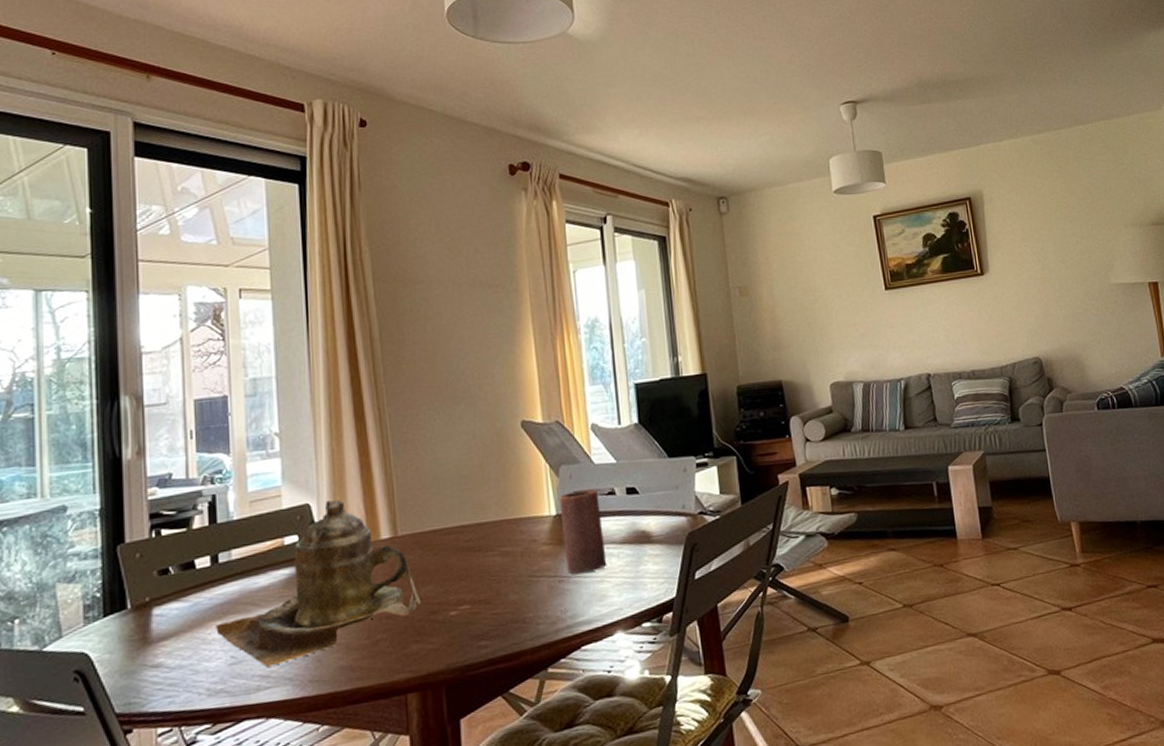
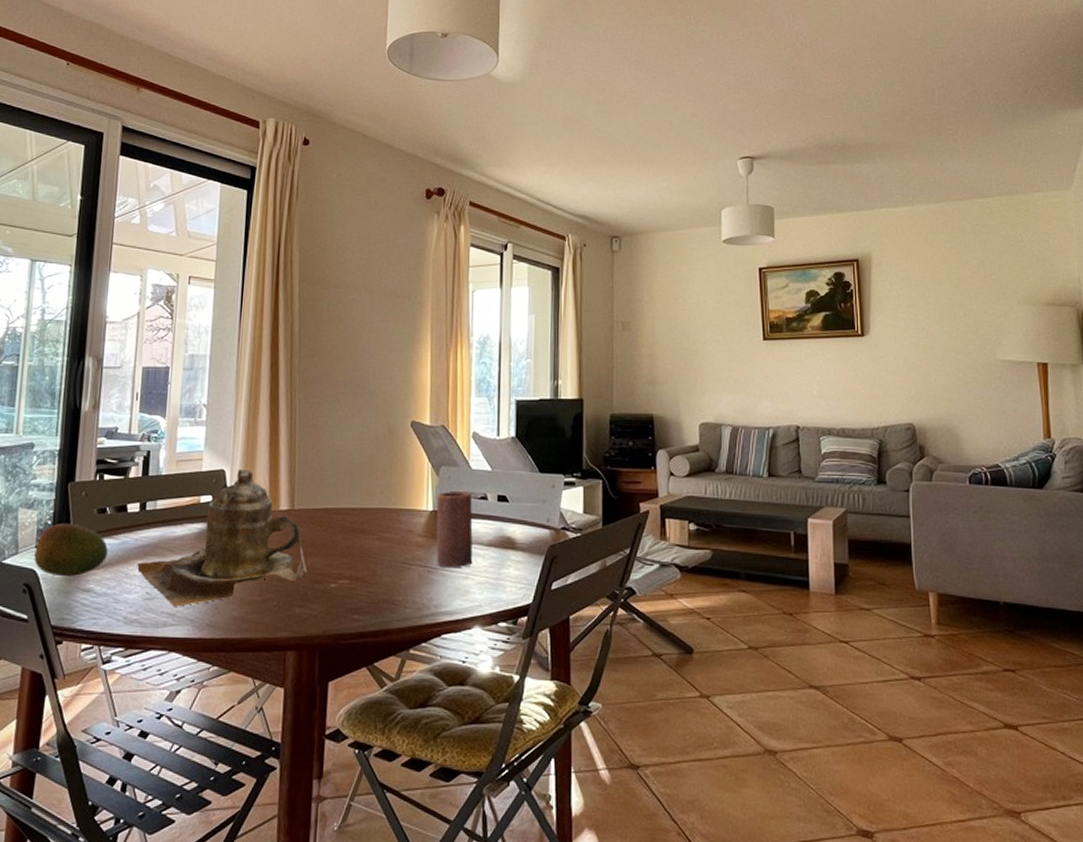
fruit: none [82,591,177,656] -> present [34,523,108,576]

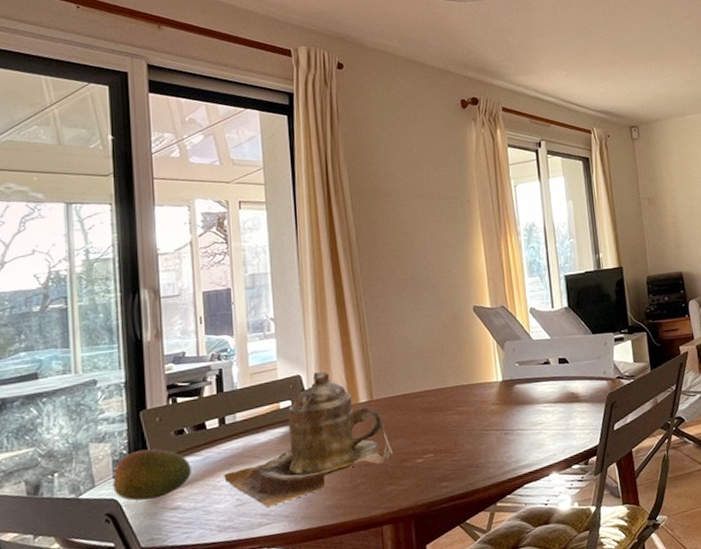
candle: present [436,491,473,568] -> none [504,360,544,428]

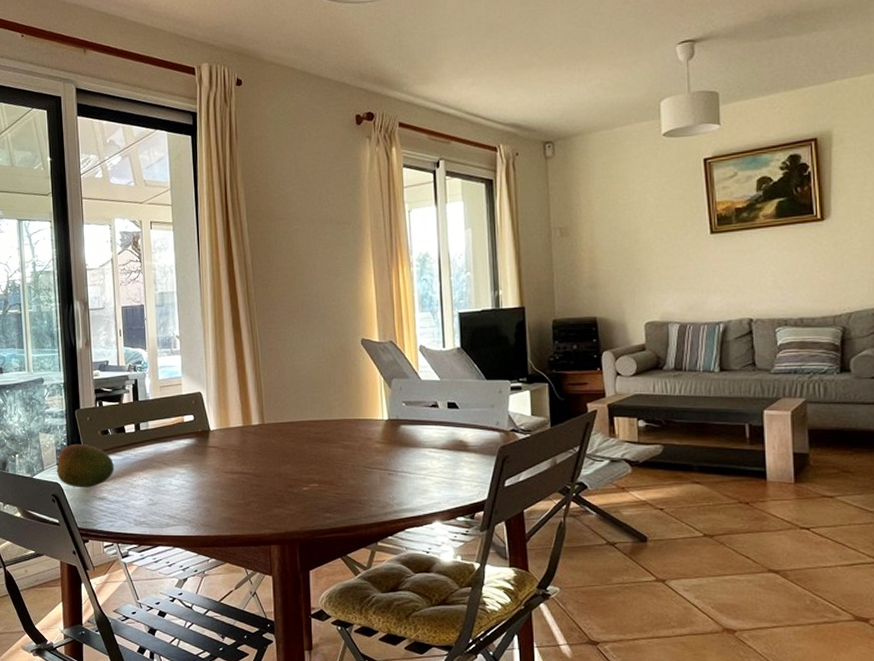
teapot: present [224,371,394,507] -> none [139,391,282,510]

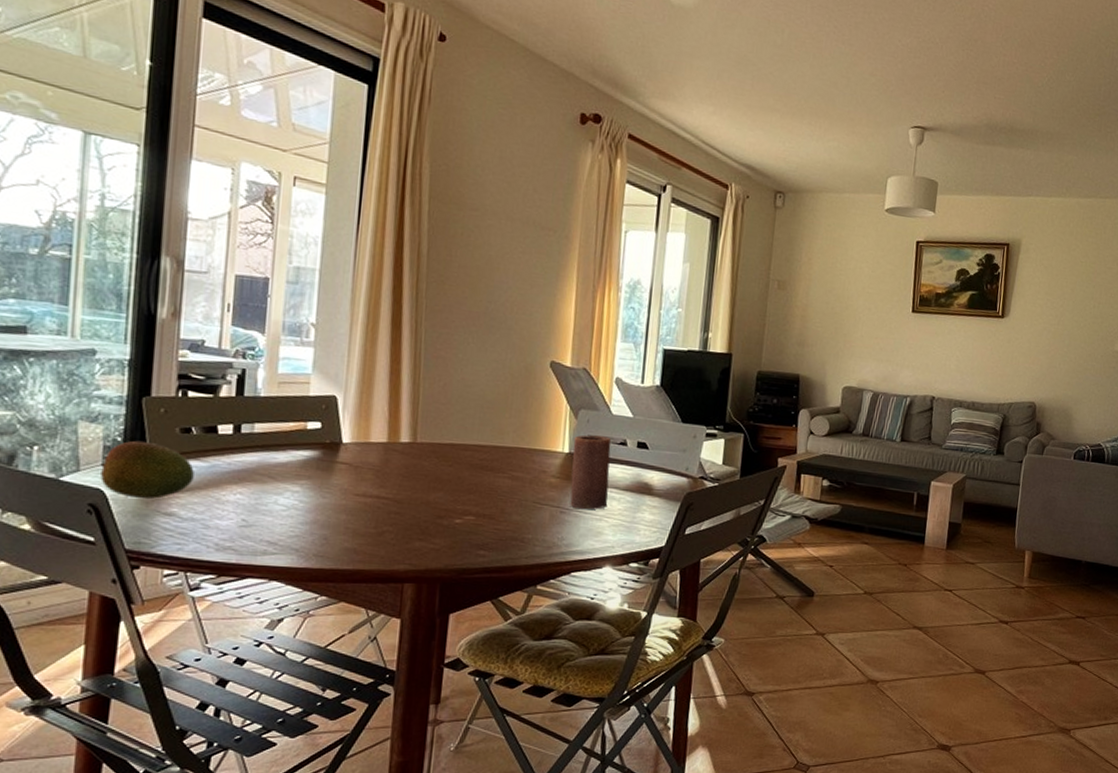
candle: none [391,401,429,470] -> present [570,435,611,510]

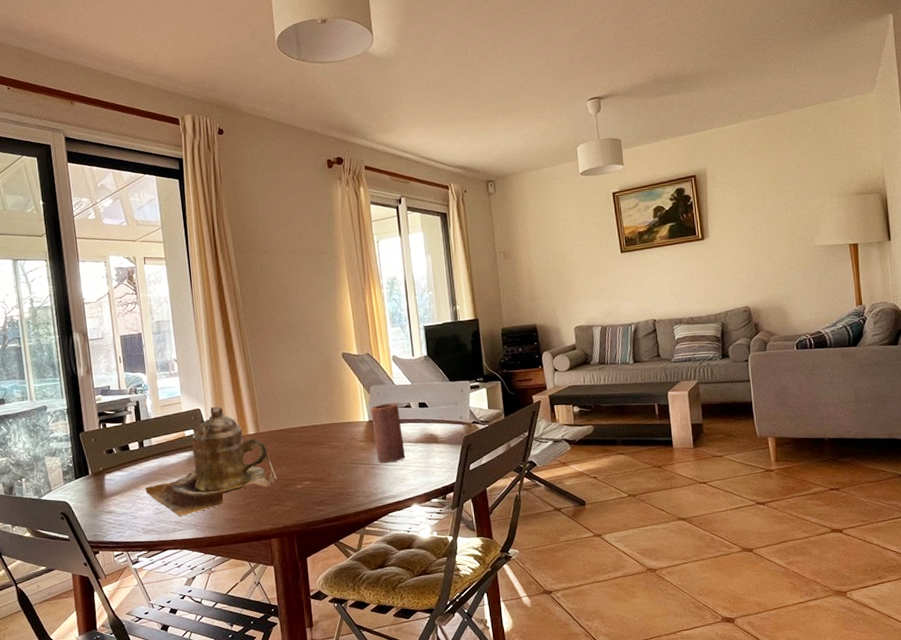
fruit: present [100,440,194,499] -> none [62,463,121,504]
teapot: none [230,397,430,535] -> present [145,406,278,516]

